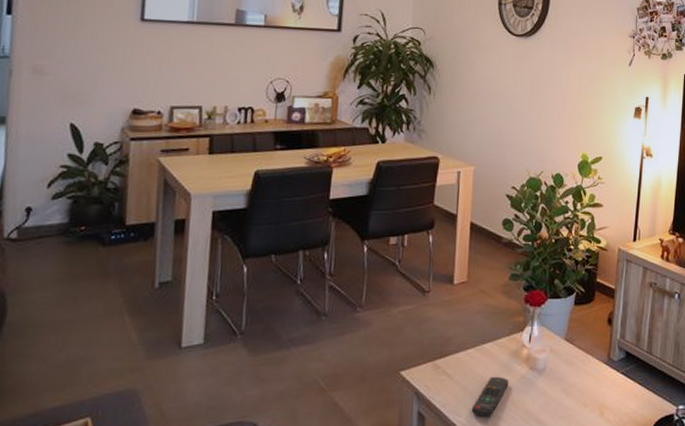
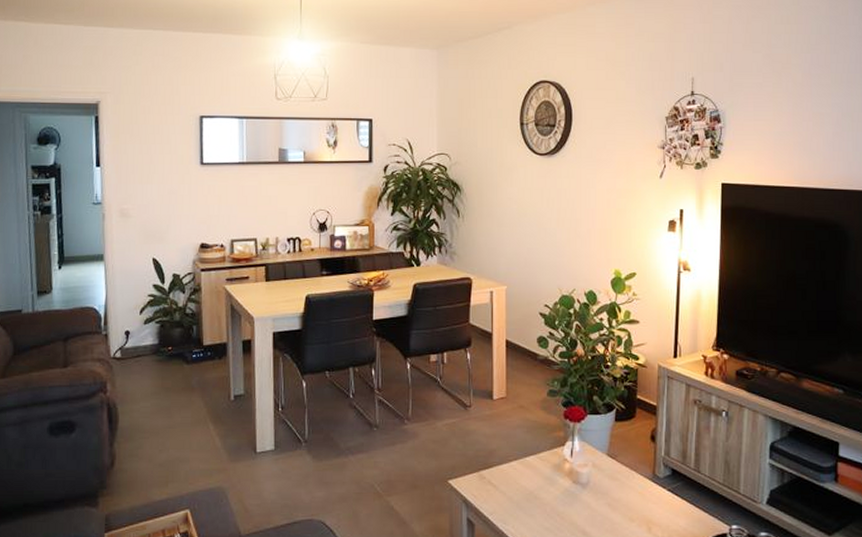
remote control: present [471,376,509,418] -> none [518,488,553,527]

